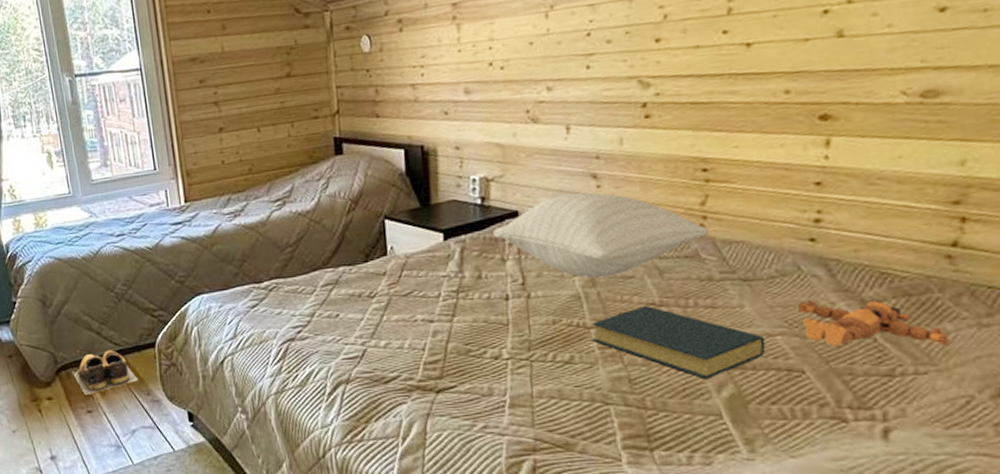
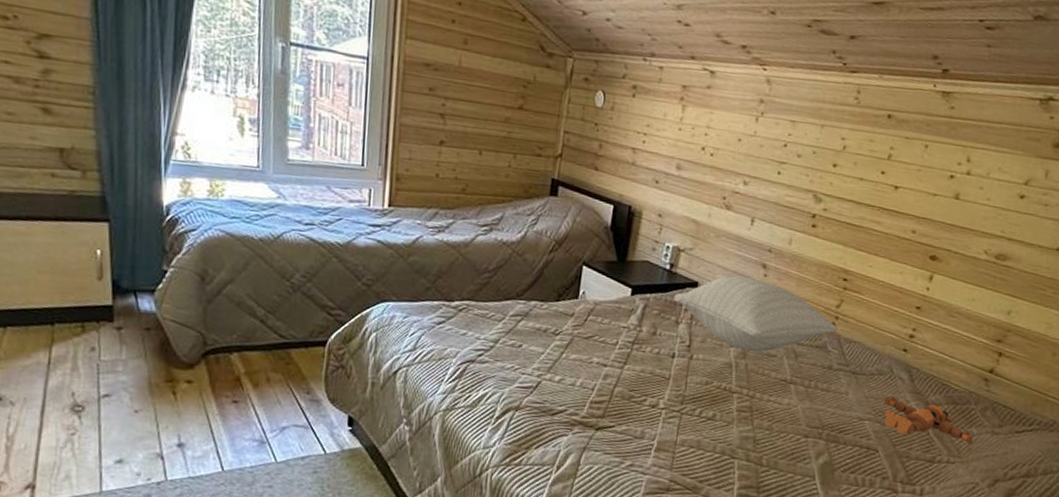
shoes: present [73,350,139,395] -> none [223,341,300,384]
hardback book: present [592,306,766,379] -> none [733,381,858,447]

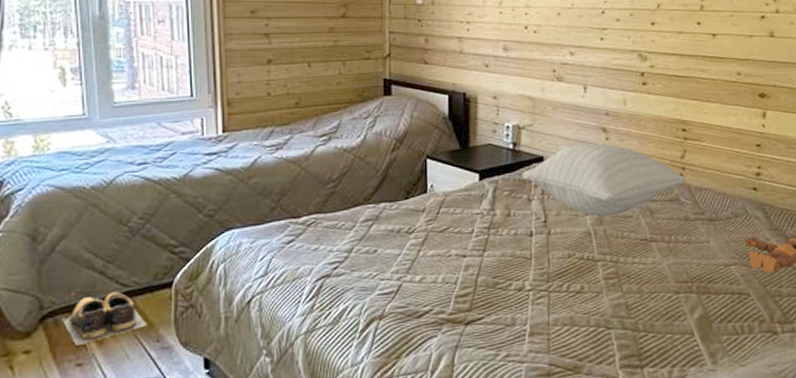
shoes: none [223,341,300,384] -> present [63,292,148,345]

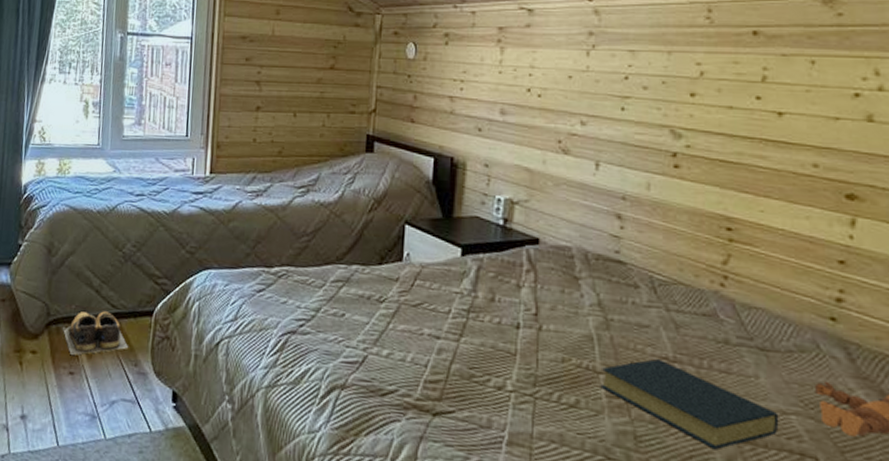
pillow: present [522,143,686,217] -> none [512,229,728,322]
hardback book: none [598,241,724,303] -> present [600,359,779,449]

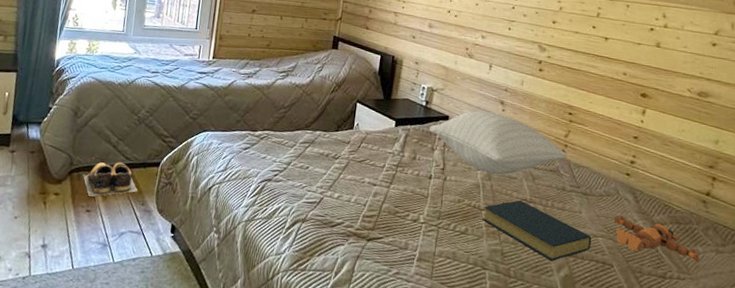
pillow: none [512,229,728,322] -> present [430,110,567,175]

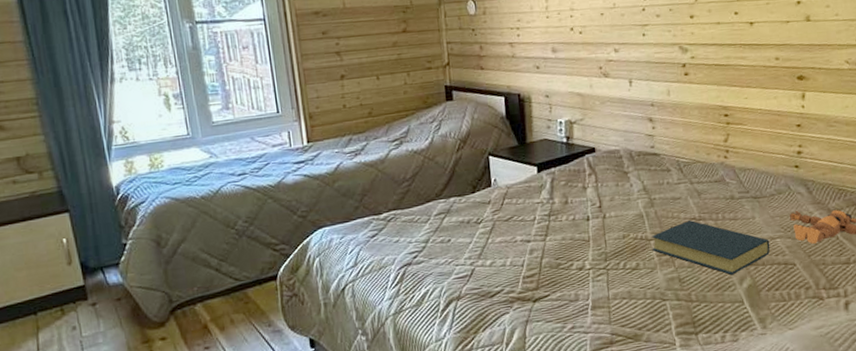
shoes: present [83,162,138,197] -> none [189,285,260,332]
pillow: present [430,110,567,175] -> none [576,132,730,200]

